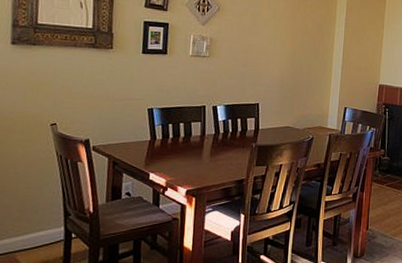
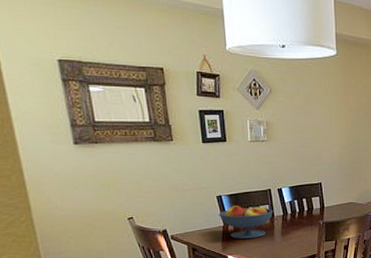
fruit bowl: none [147,120,205,156] -> present [219,205,273,239]

